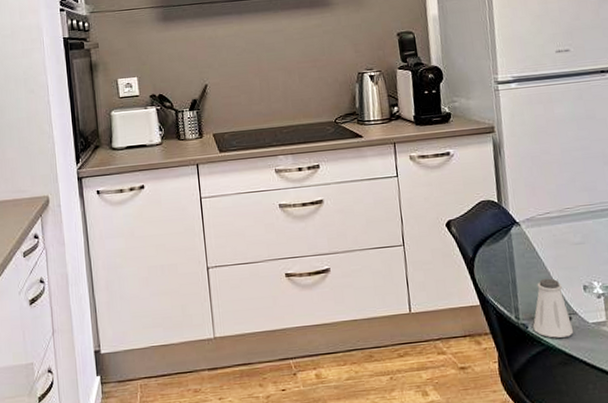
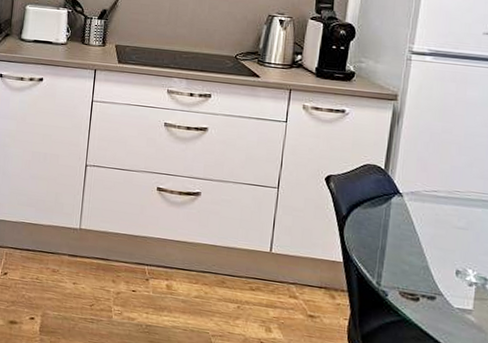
saltshaker: present [533,278,574,338] -> none [392,253,436,315]

